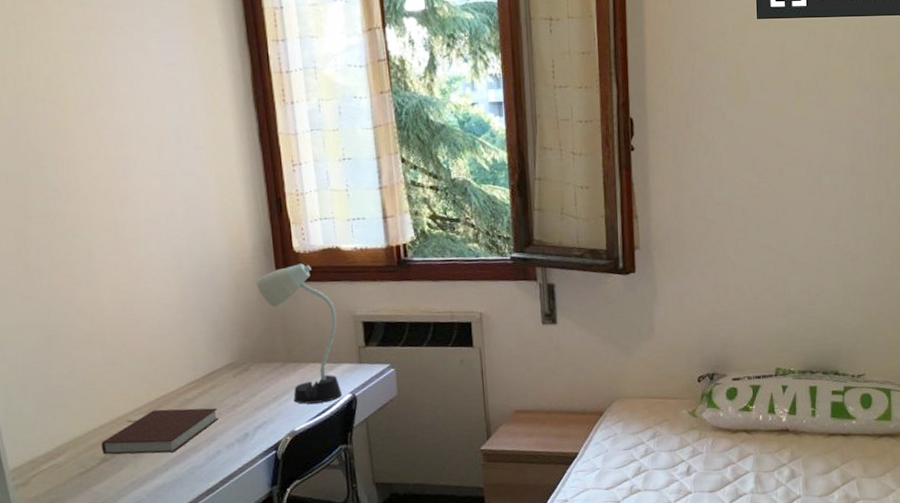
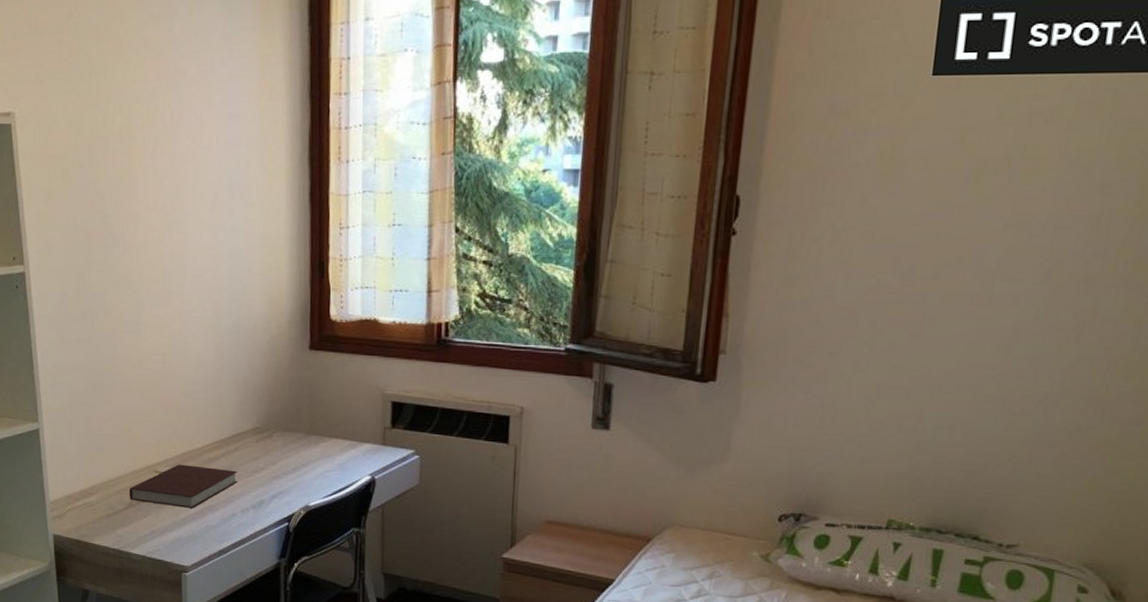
desk lamp: present [256,263,342,404] -> none [289,333,366,481]

